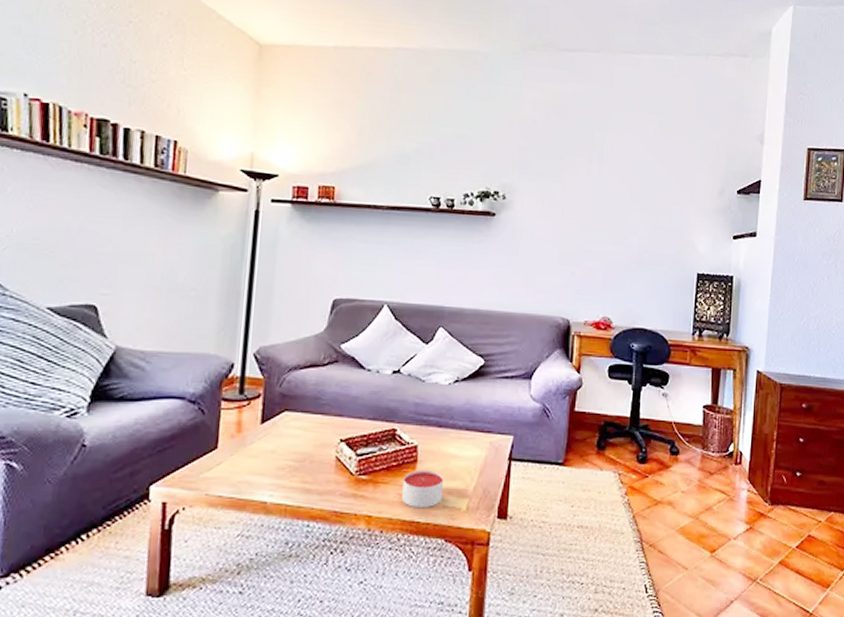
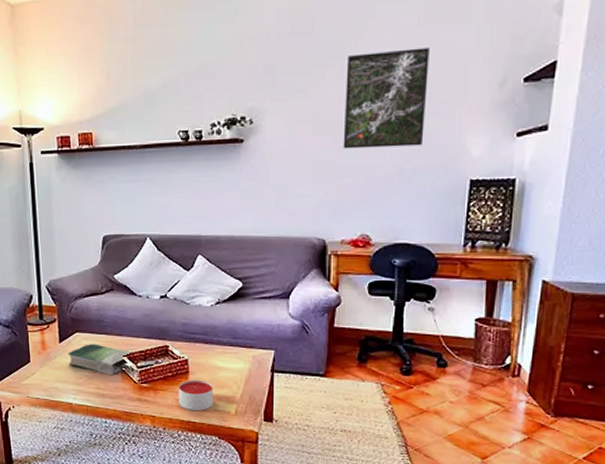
book: none [269,425,354,464] -> present [68,344,133,375]
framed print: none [589,149,664,238] -> present [343,47,430,149]

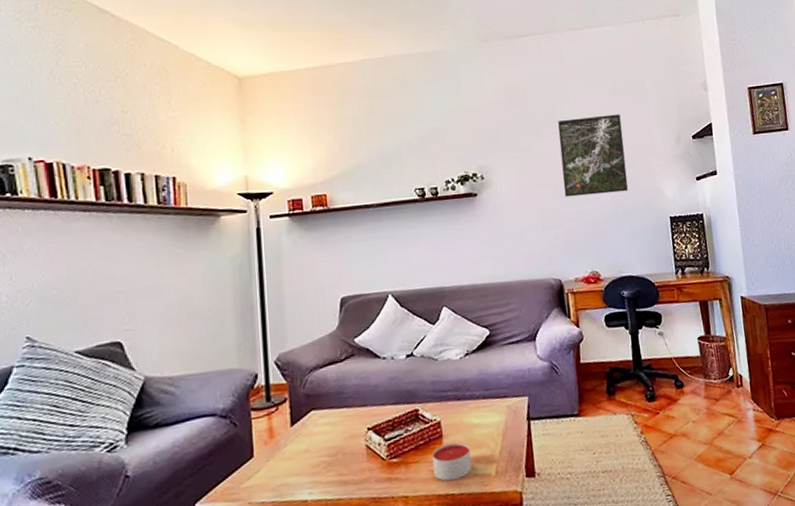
book: present [68,344,133,375] -> none [302,420,380,456]

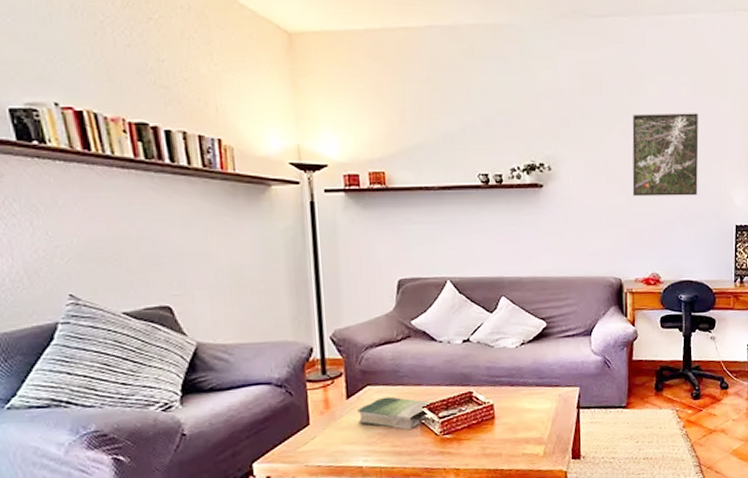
book: none [302,420,380,456] -> present [357,396,434,430]
candle: present [432,442,472,481] -> none [484,424,522,458]

